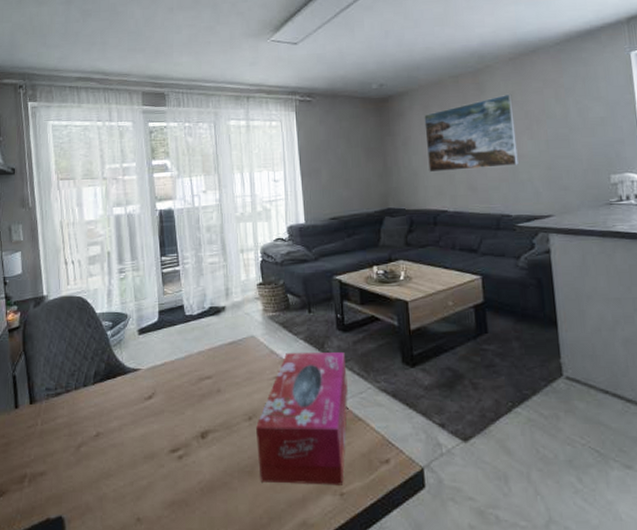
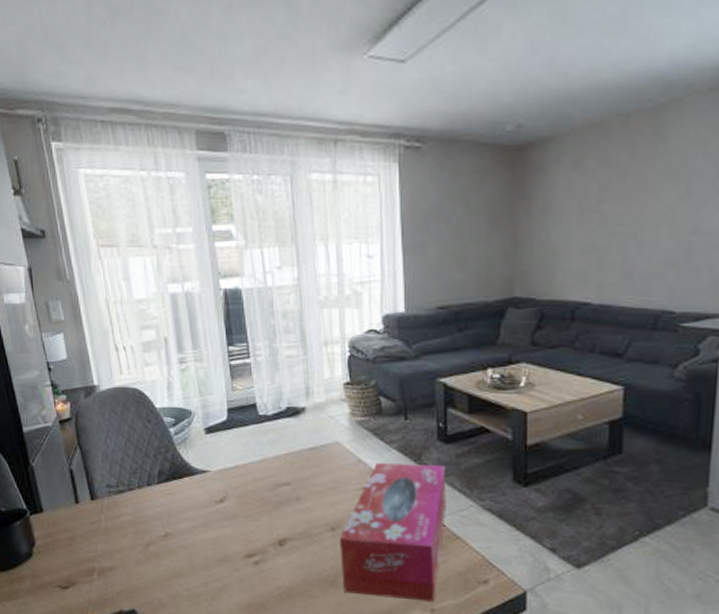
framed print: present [424,93,519,173] -> none [572,142,704,252]

